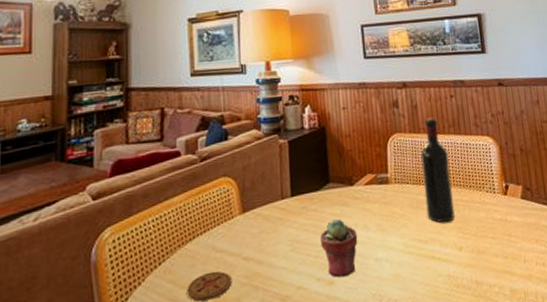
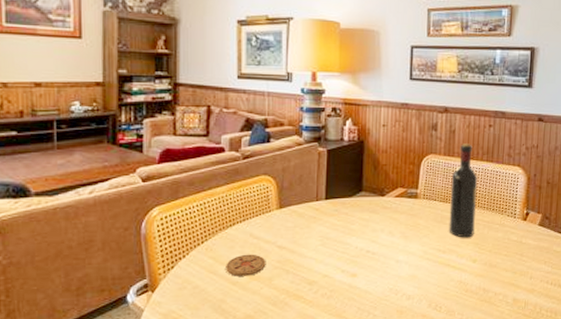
potted succulent: present [319,219,358,278] -> none [347,224,383,272]

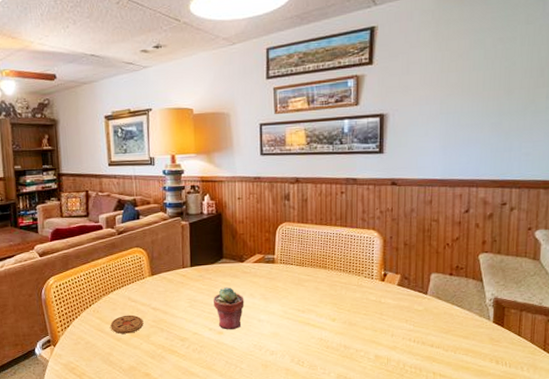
potted succulent: none [347,224,383,272] -> present [212,287,245,330]
wine bottle: present [449,144,477,238] -> none [306,211,332,299]

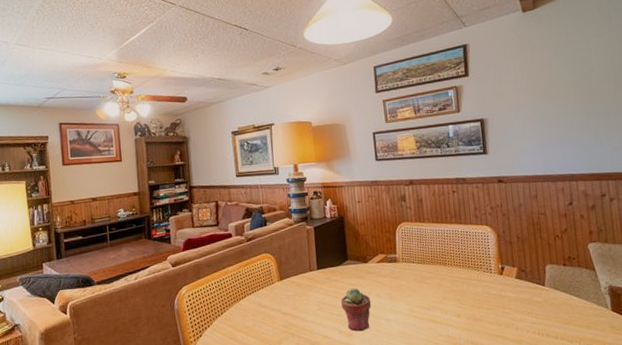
coaster: present [110,315,144,334] -> none [242,321,275,341]

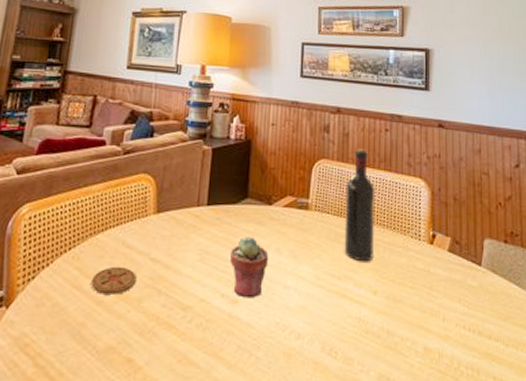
coaster: none [242,321,275,341] -> present [91,266,137,294]
wine bottle: none [425,209,454,295] -> present [344,149,374,262]

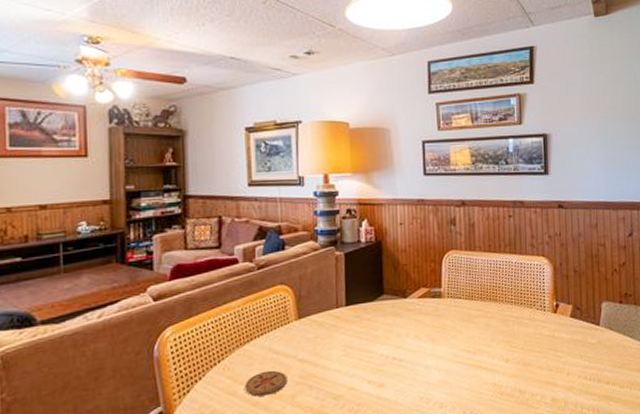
potted succulent: present [229,237,269,299] -> none [372,329,409,381]
wine bottle: present [344,149,374,262] -> none [475,236,504,337]

